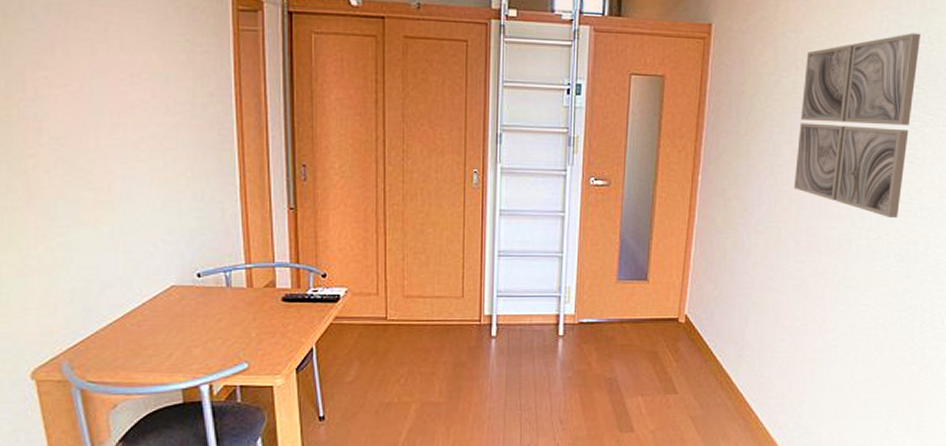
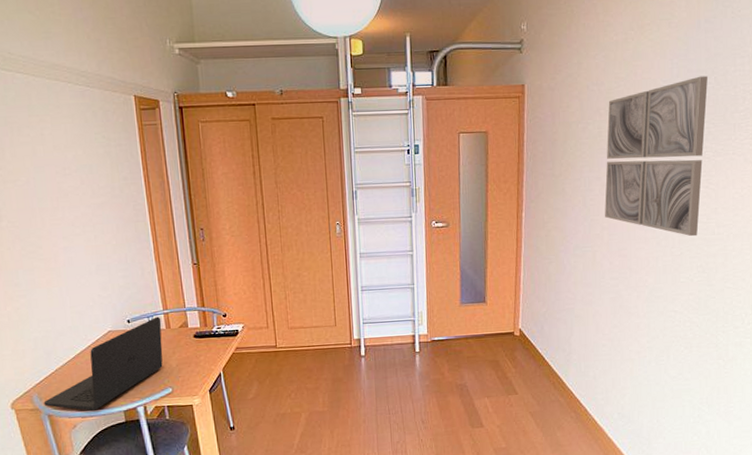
laptop: none [76,271,242,387] -> present [43,316,163,411]

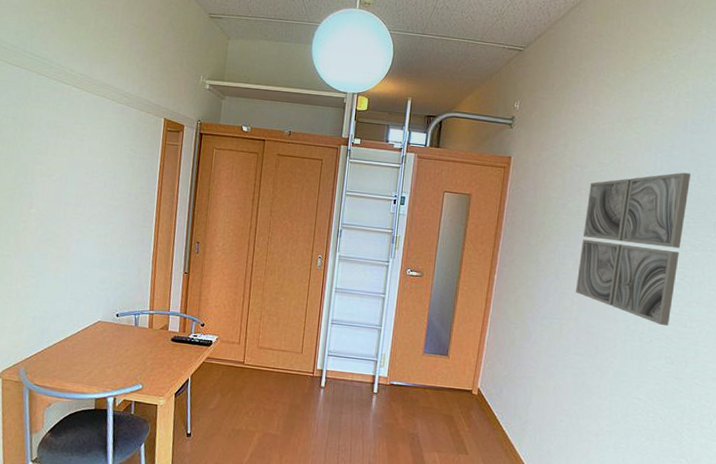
laptop: present [43,316,163,411] -> none [28,315,146,393]

